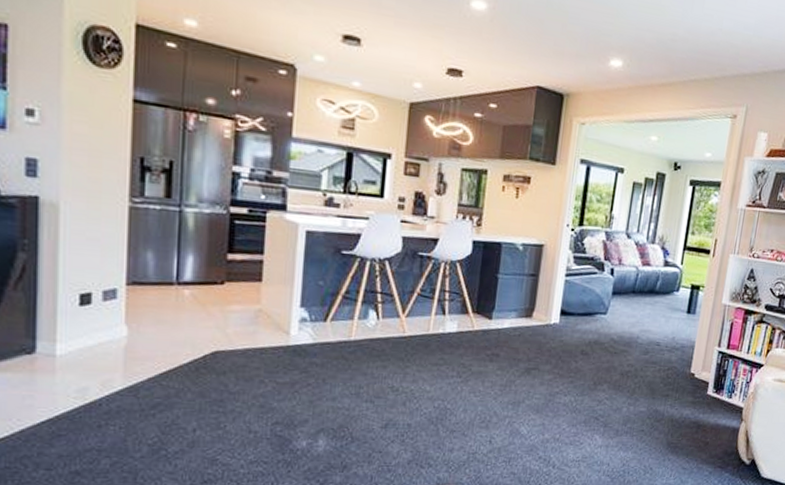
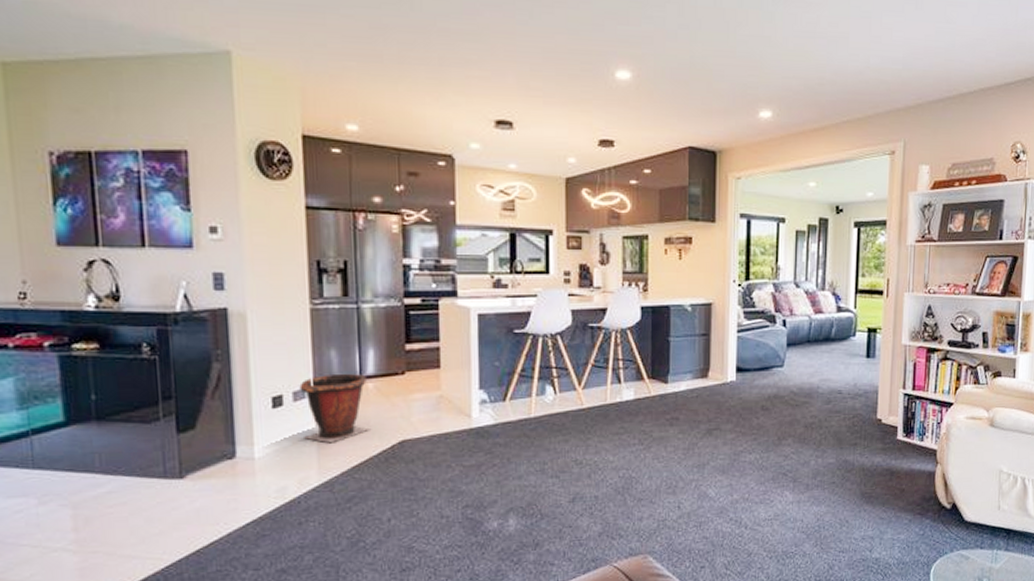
waste bin: none [111,276,183,347] -> present [299,373,370,442]

